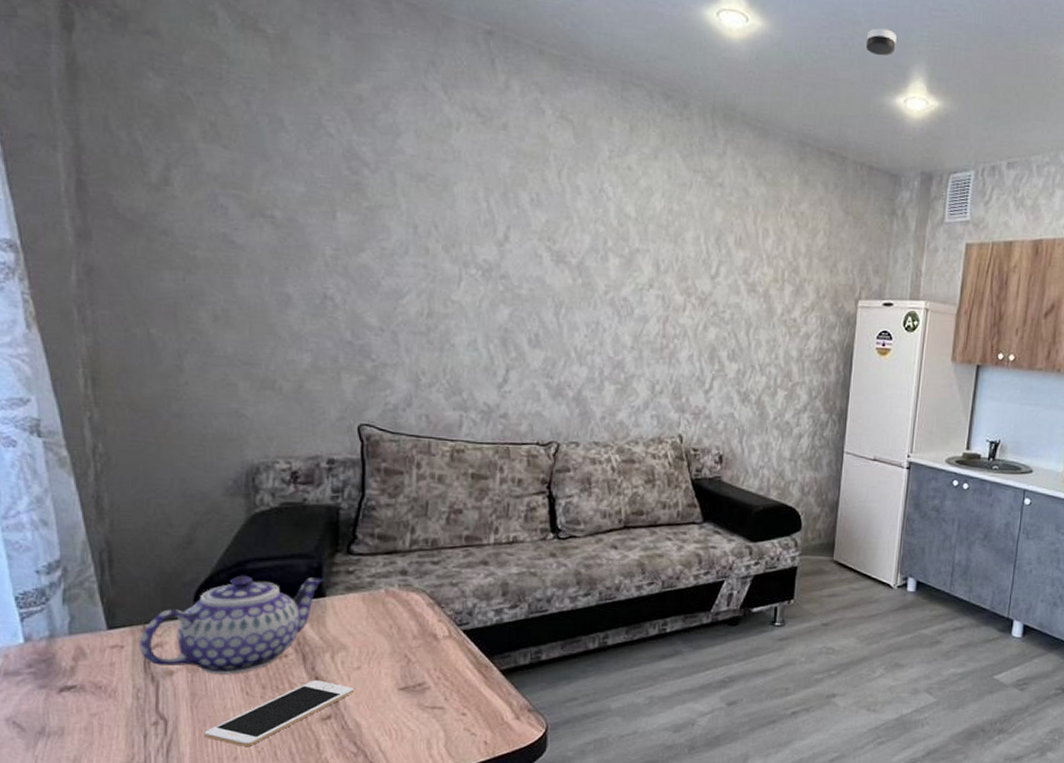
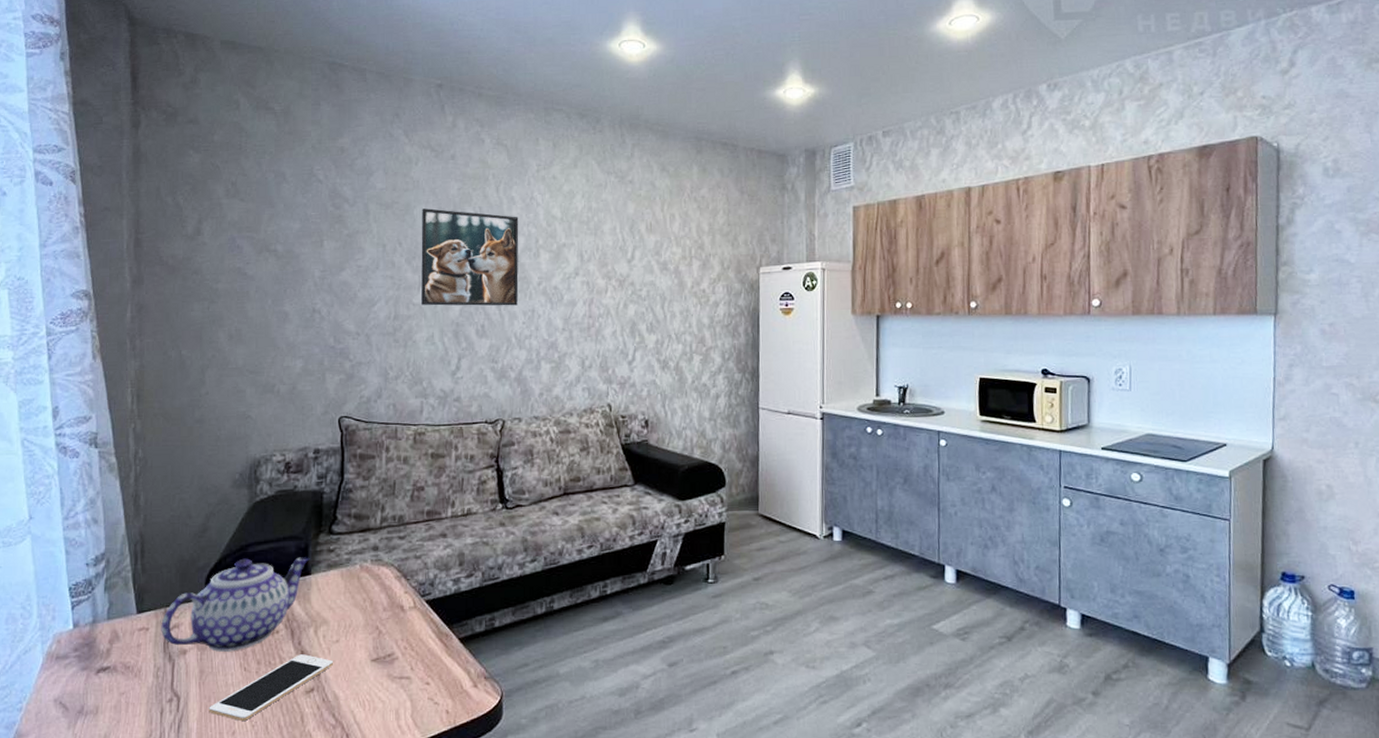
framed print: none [461,186,584,315] -> present [420,208,519,306]
smoke detector: present [865,28,897,57] -> none [745,36,772,59]

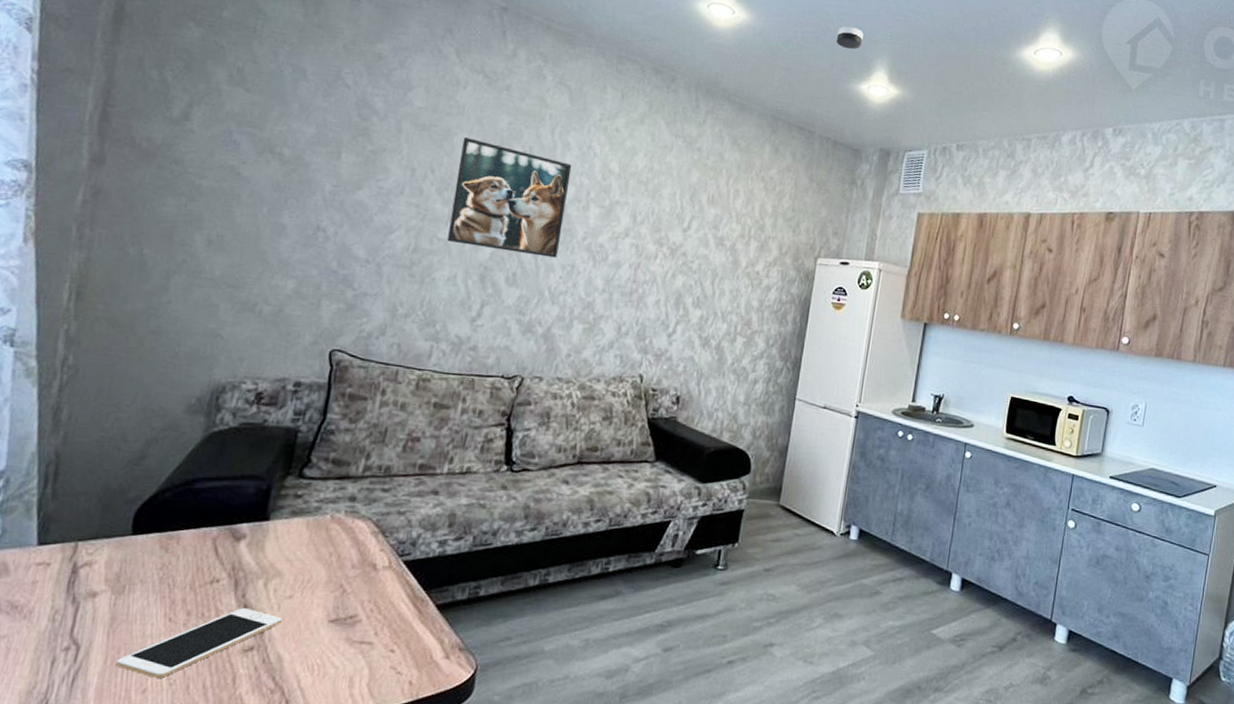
teapot: present [161,557,310,652] -> none [66,494,271,599]
smoke detector: none [745,36,772,59] -> present [836,26,864,50]

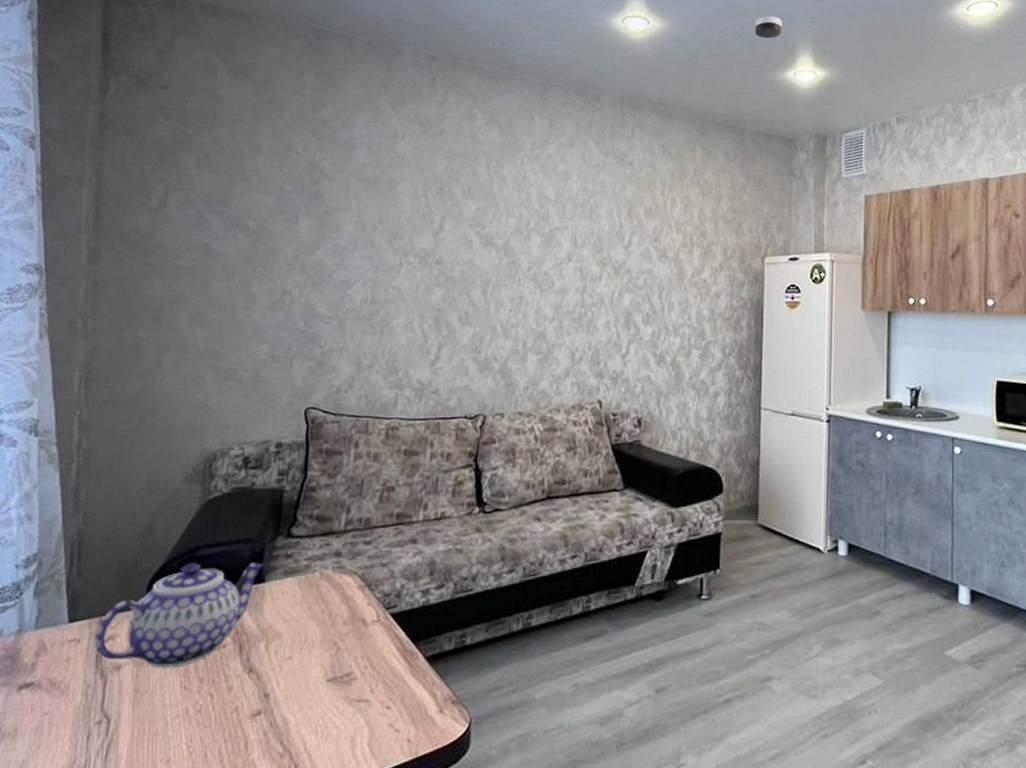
teapot: none [66,494,271,599] -> present [94,562,265,668]
cell phone: present [115,608,283,678] -> none [141,672,285,747]
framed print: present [446,137,572,258] -> none [400,186,510,292]

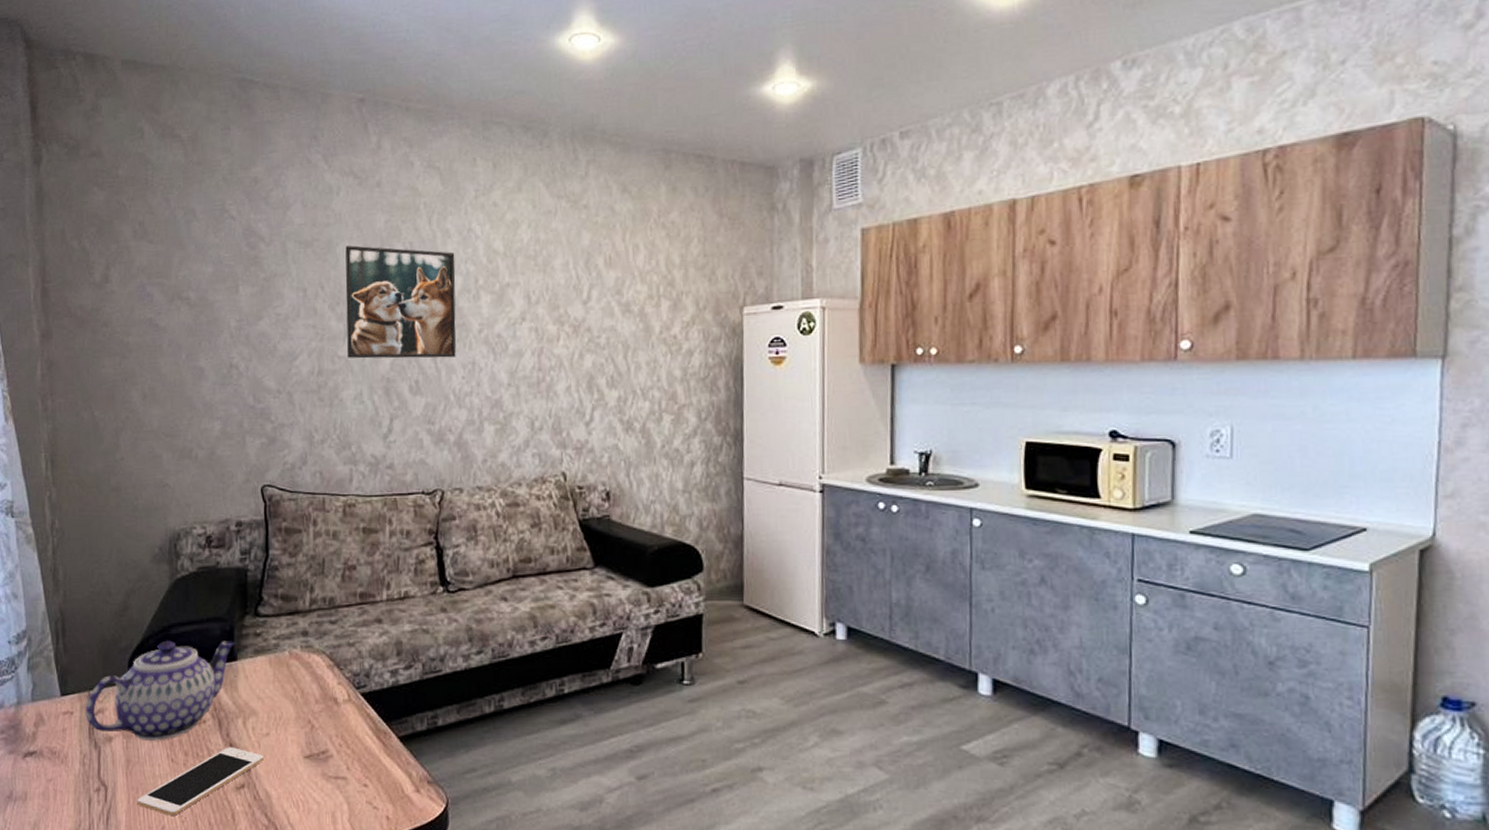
cell phone: none [141,672,285,747] -> present [137,747,265,816]
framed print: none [400,186,510,292] -> present [345,245,456,359]
smoke detector: present [754,16,782,39] -> none [724,18,757,48]

